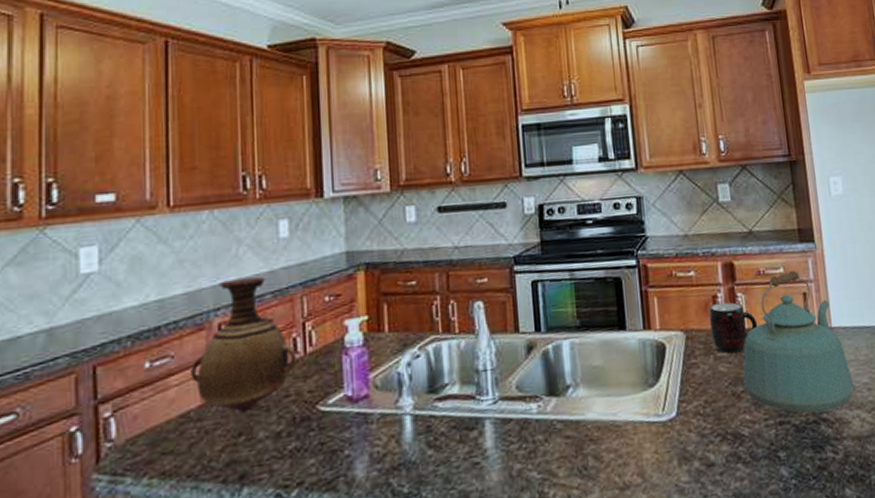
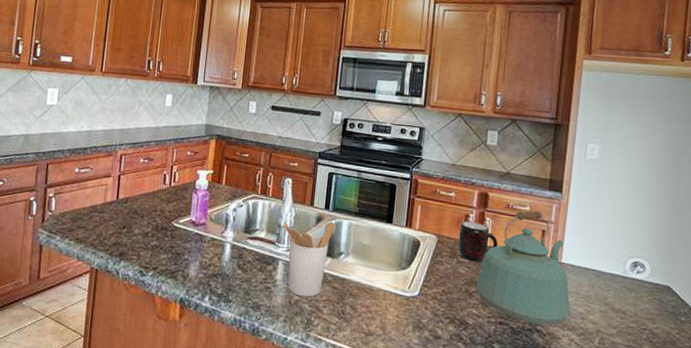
vase: present [191,276,297,413] -> none [101,127,165,215]
utensil holder: none [482,348,554,463] -> present [283,222,336,297]

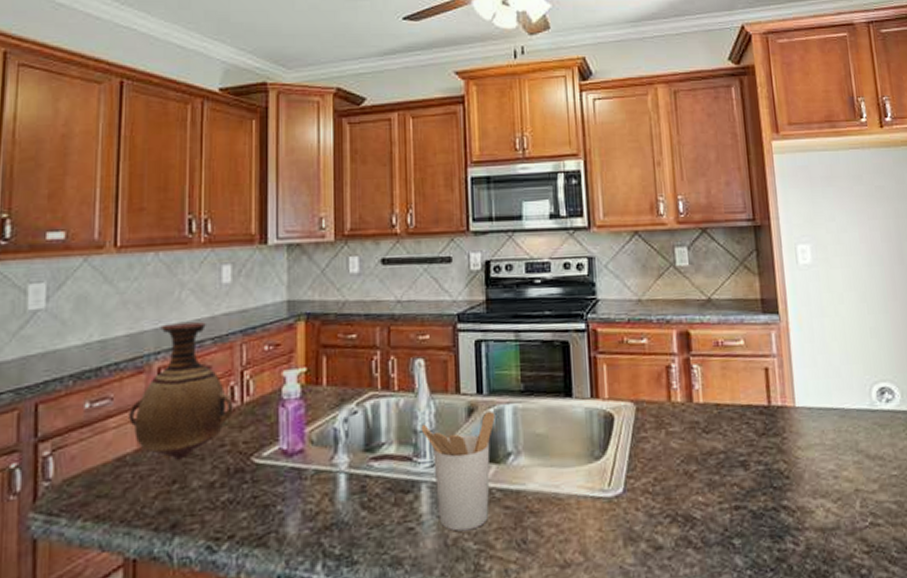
vase: none [101,127,165,215] -> present [129,322,233,460]
mug: present [458,221,498,262] -> none [661,373,714,429]
kettle: present [476,210,570,326] -> none [696,342,819,499]

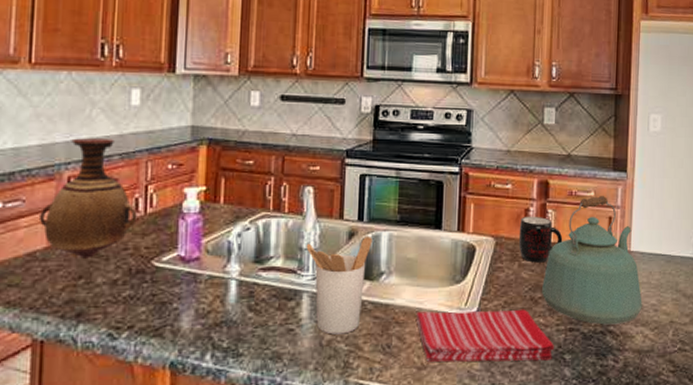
dish towel: none [552,486,720,559] -> present [415,309,555,363]
mug: none [661,373,714,429] -> present [518,216,563,263]
kettle: none [696,342,819,499] -> present [542,195,642,325]

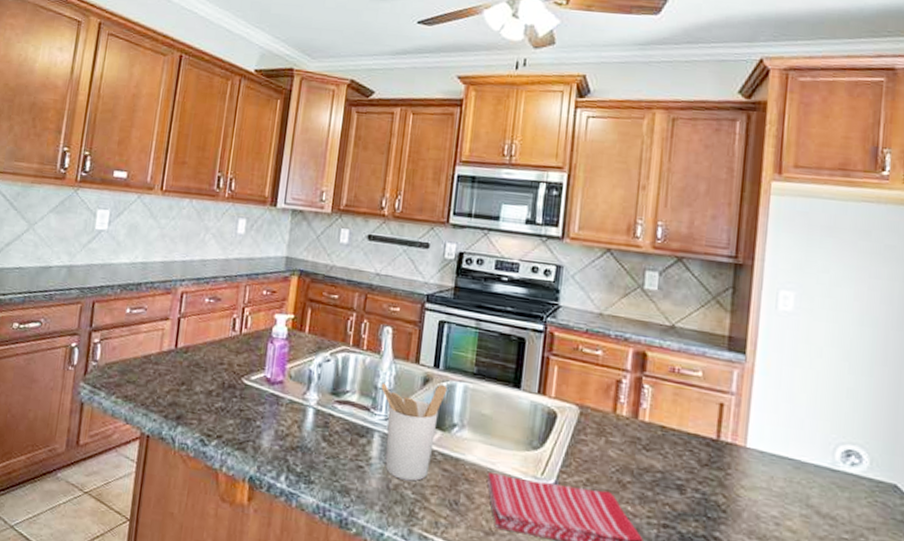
vase: present [40,138,137,259] -> none [156,258,234,368]
mug: present [518,216,563,263] -> none [607,388,661,443]
kettle: present [542,195,642,325] -> none [632,376,760,532]

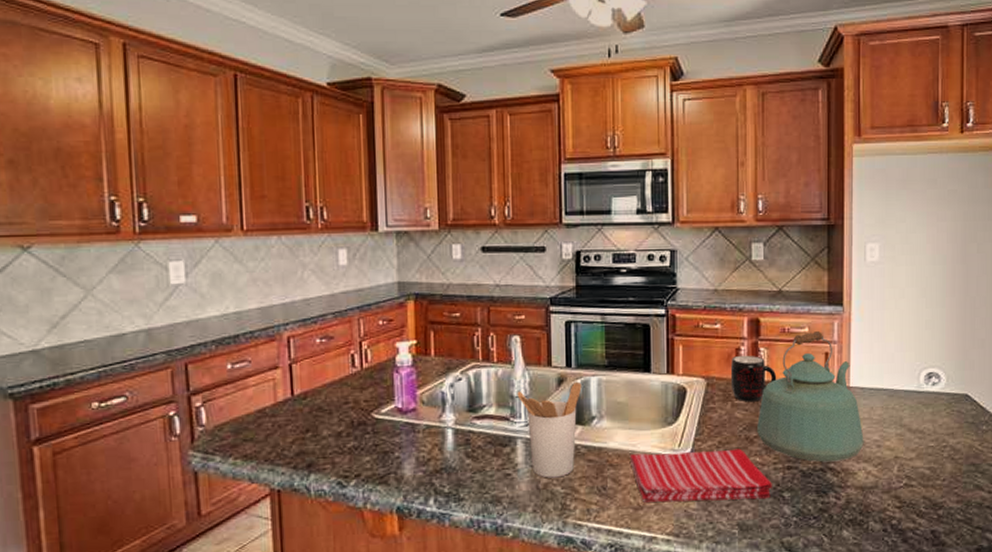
mug: none [607,388,661,443] -> present [730,355,777,402]
kettle: none [632,376,760,532] -> present [757,330,864,462]

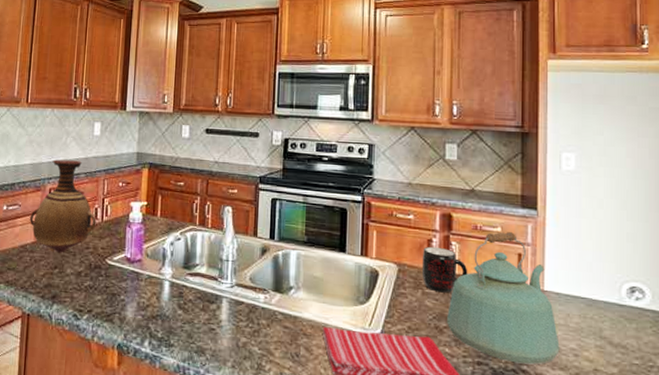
vase: none [266,299,354,413] -> present [30,159,96,253]
utensil holder: present [517,382,582,478] -> none [225,254,283,339]

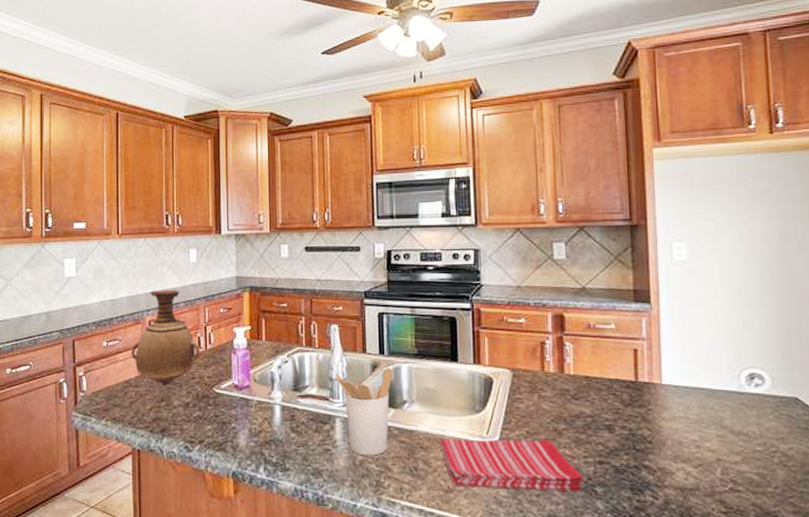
utensil holder: none [225,254,283,339] -> present [335,369,394,456]
mug: present [421,246,468,293] -> none [536,349,584,395]
kettle: present [447,231,560,365] -> none [565,327,681,460]

